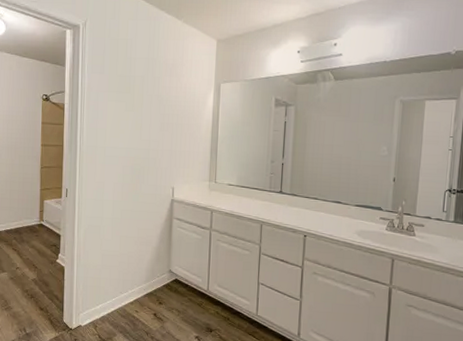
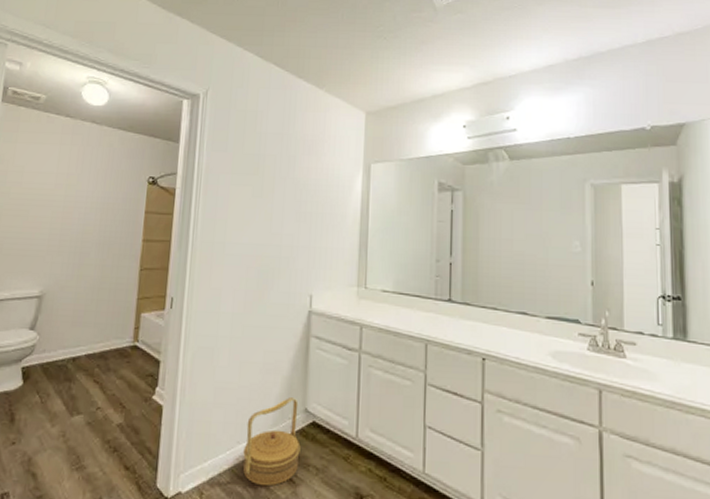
basket: none [125,262,167,323] -> present [243,397,301,487]

